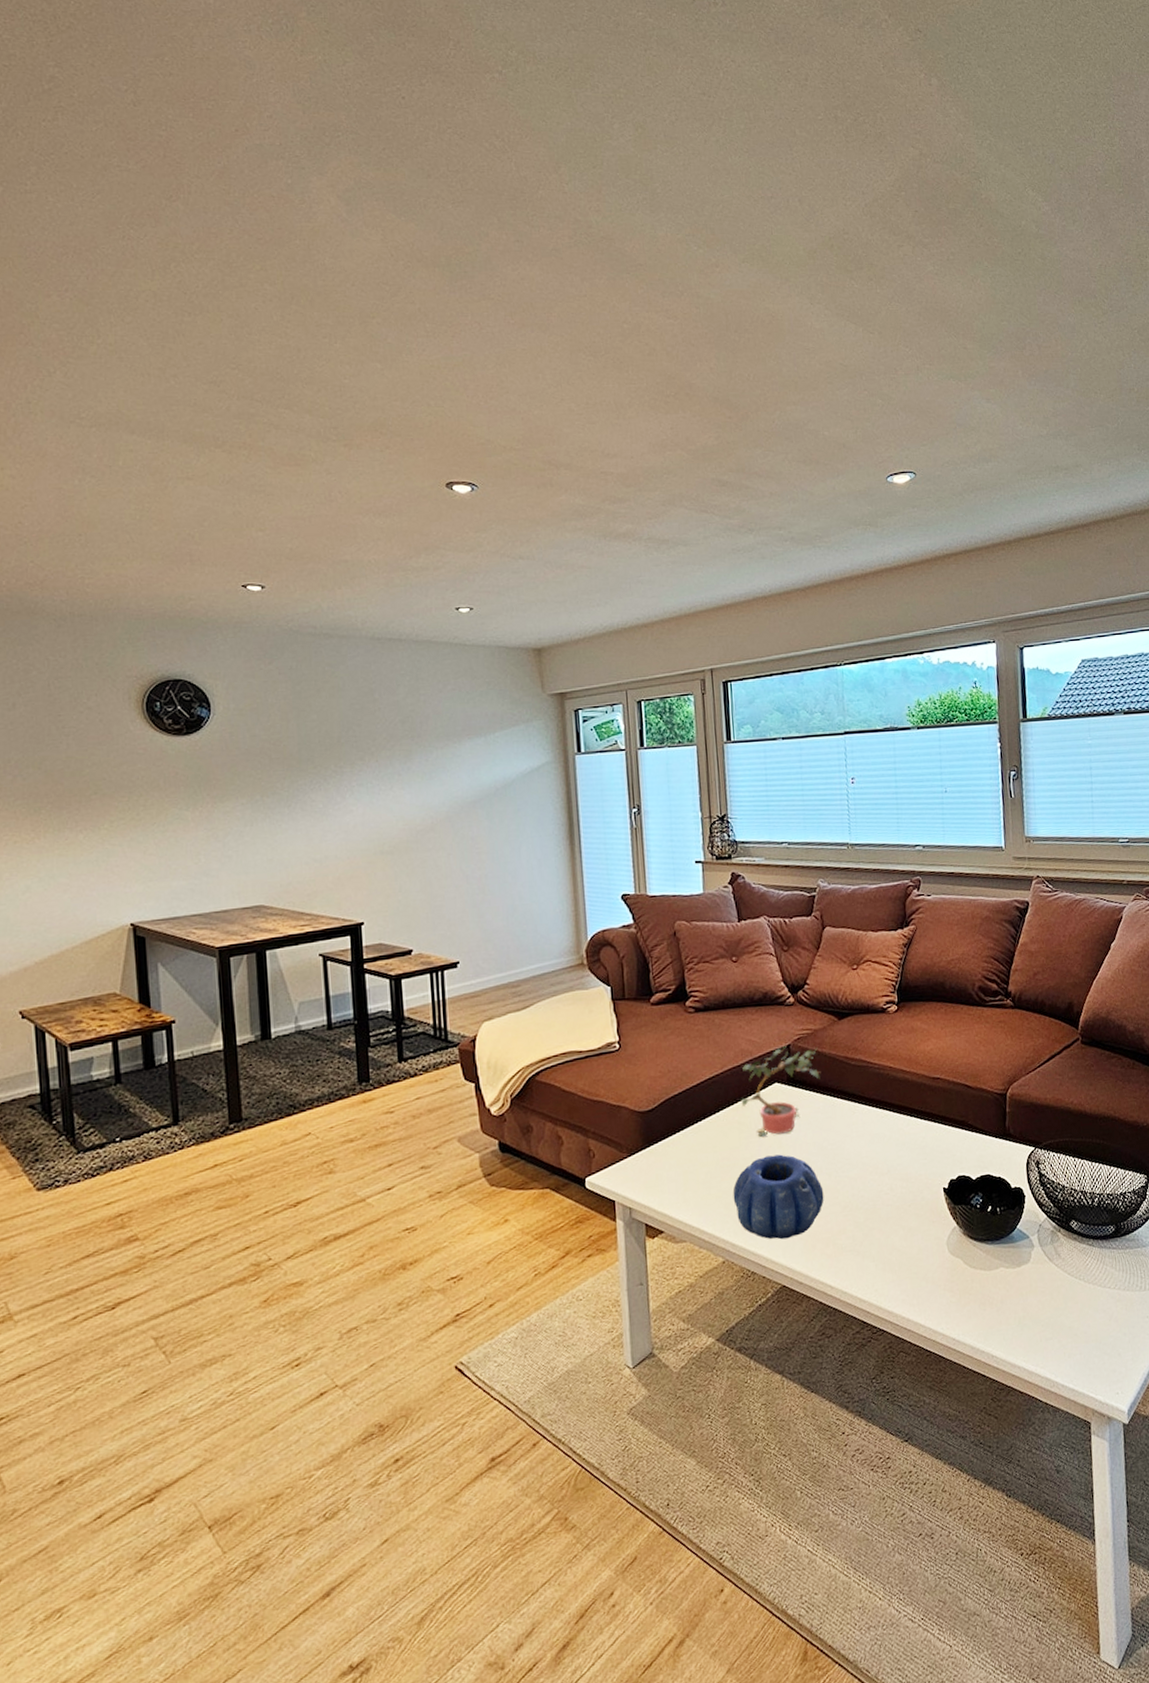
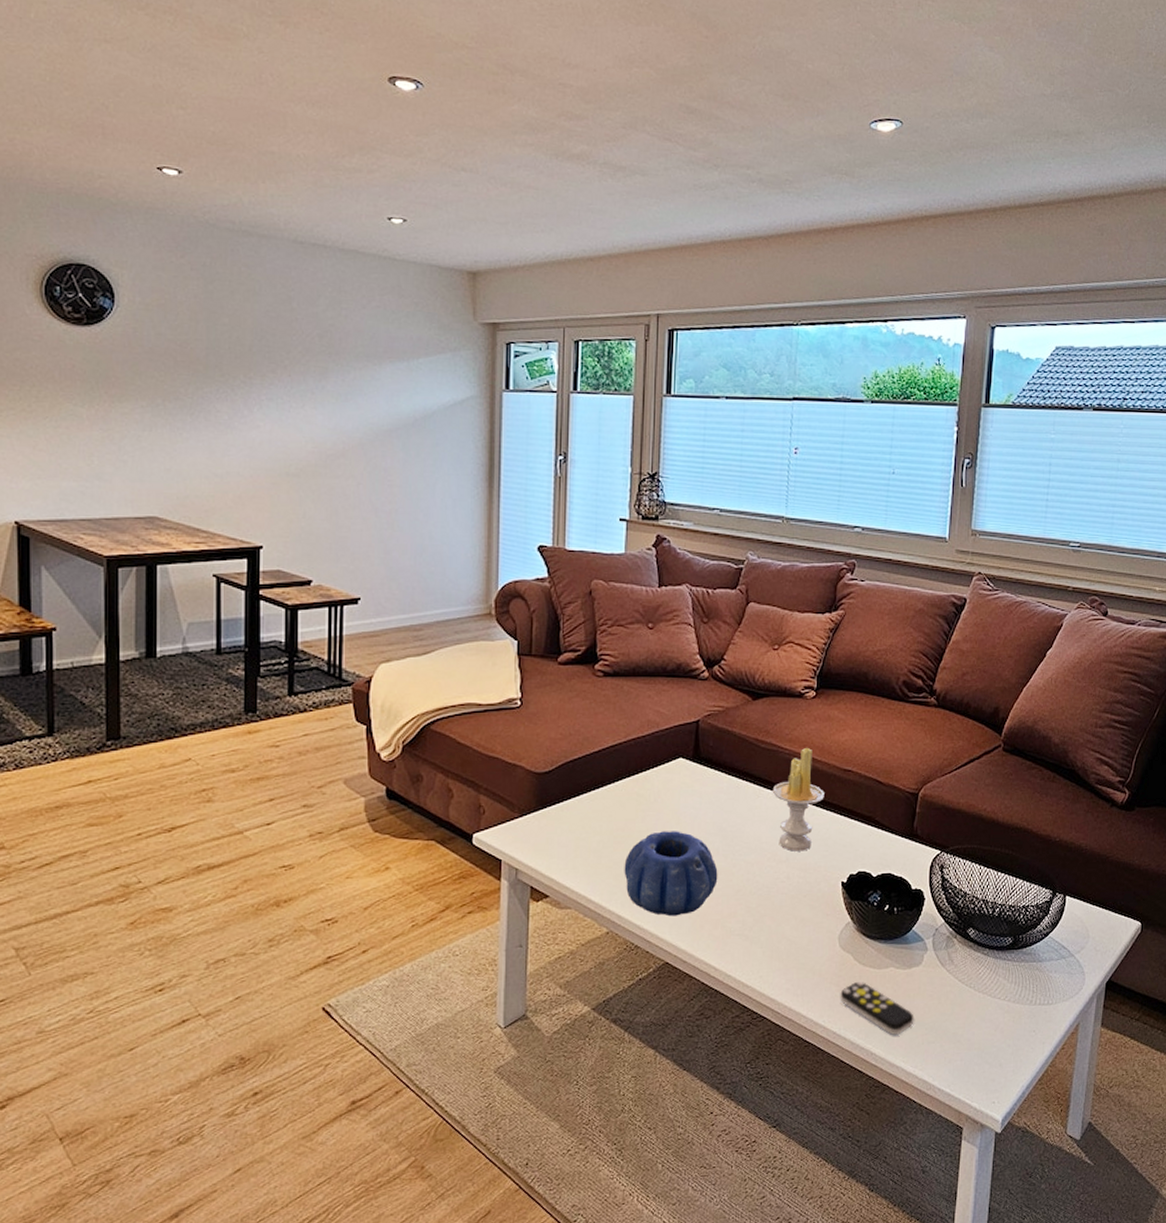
potted plant: present [741,1046,821,1137] -> none [642,721,729,811]
candle: none [866,1060,917,1163] -> present [772,747,824,852]
remote control: none [954,1284,1030,1335] -> present [840,981,914,1035]

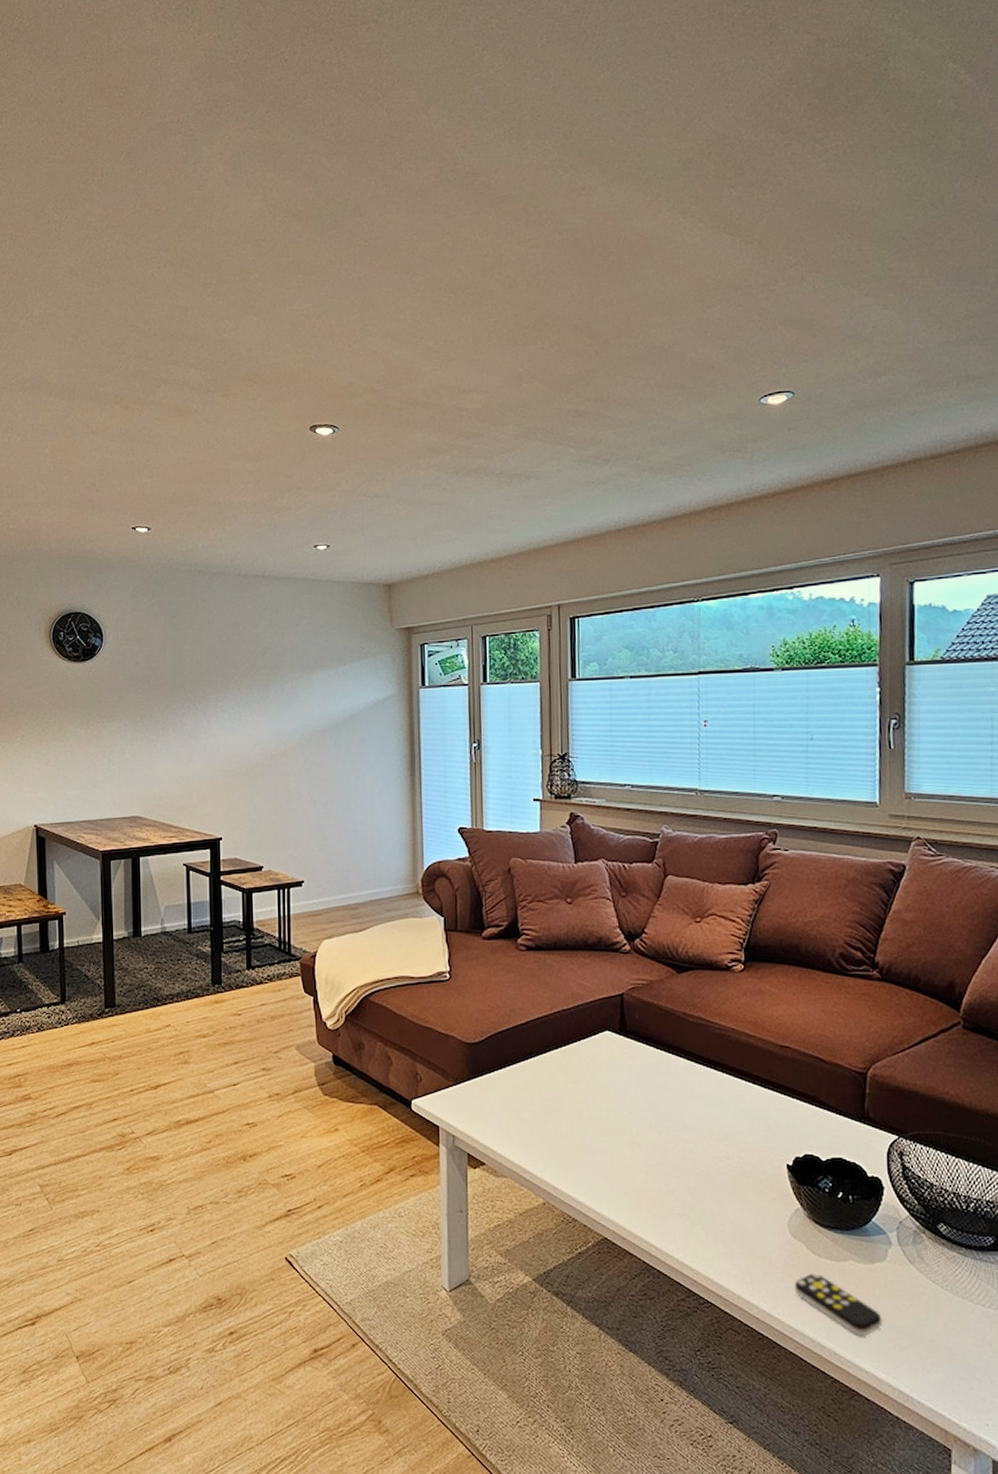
decorative bowl: present [624,831,718,917] -> none [557,1104,653,1191]
candle: present [772,747,824,852] -> none [704,1022,761,1130]

